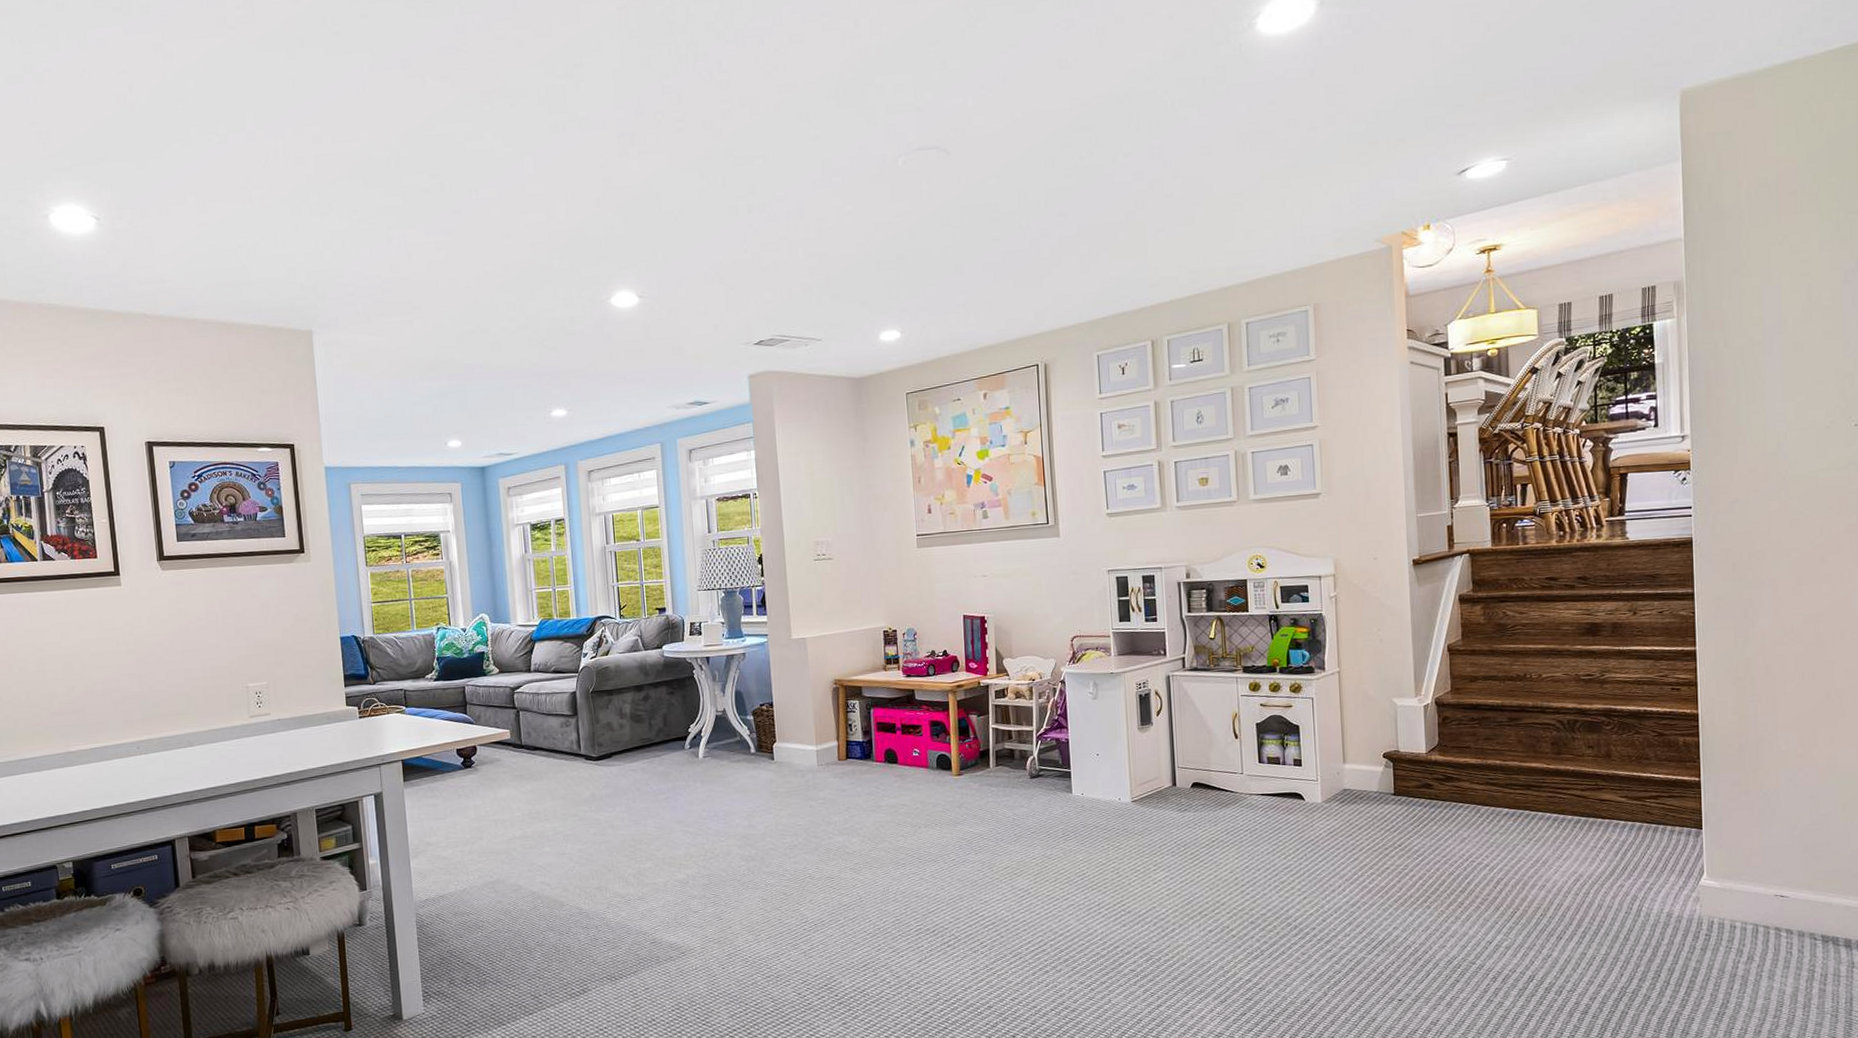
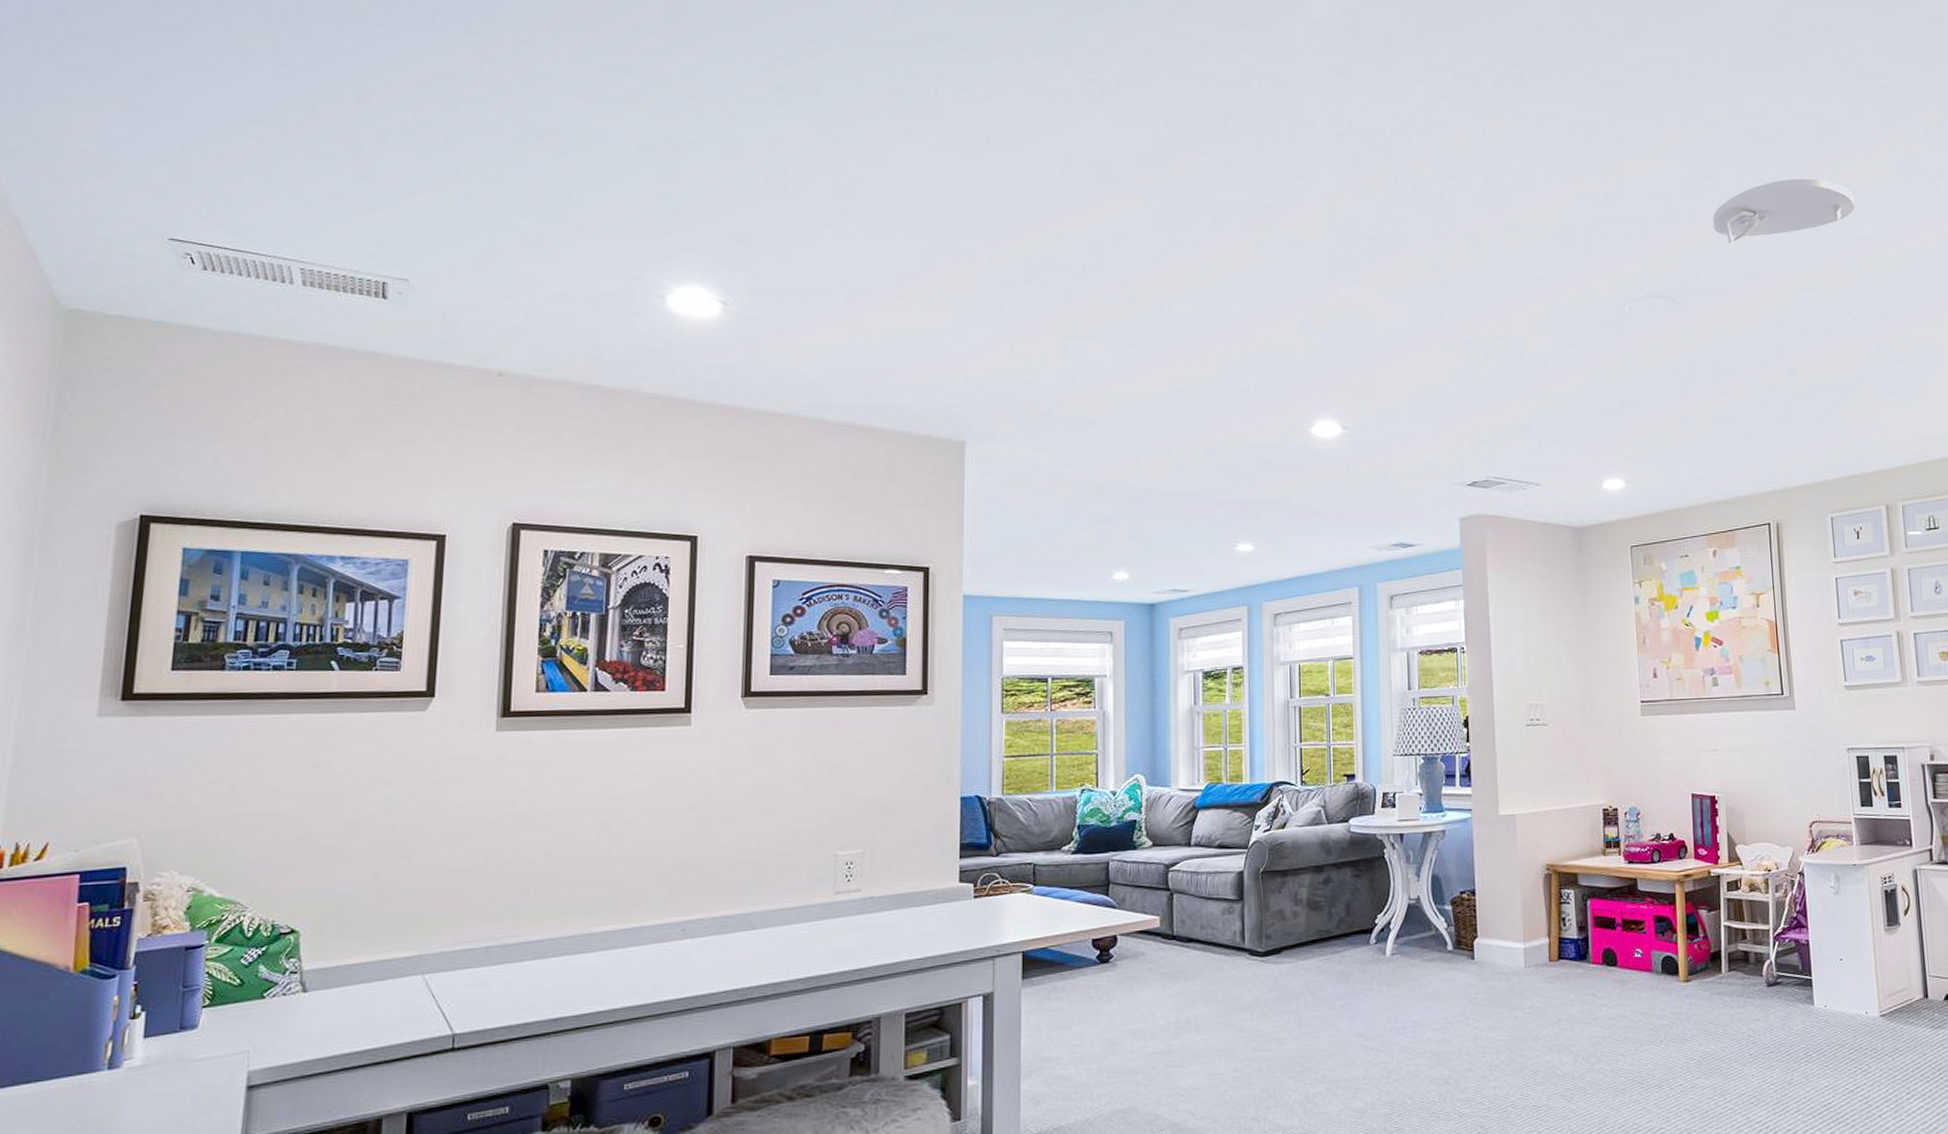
smoke detector: none [984,11,1129,88] -> present [1712,178,1855,244]

